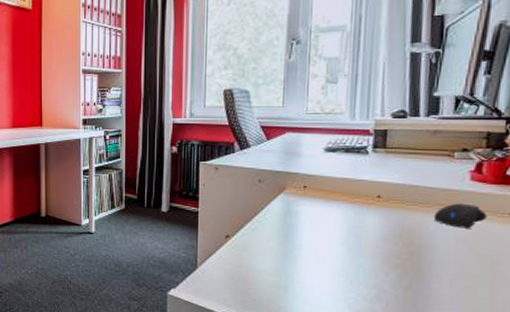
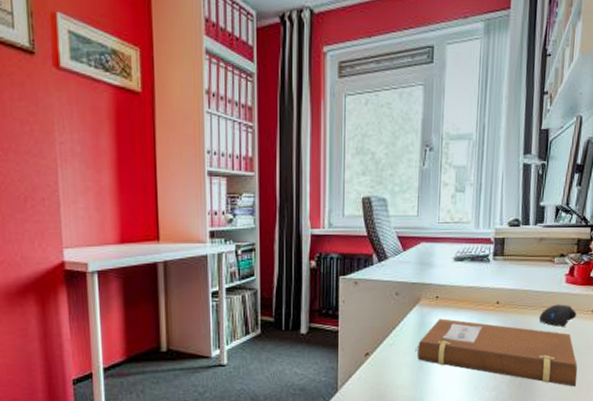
notebook: none [280,208,490,298] -> present [415,318,578,387]

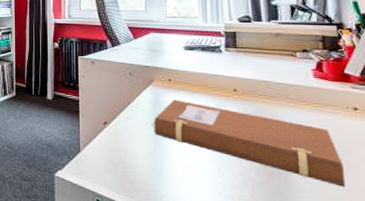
computer mouse: present [539,304,577,327] -> none [285,97,333,121]

